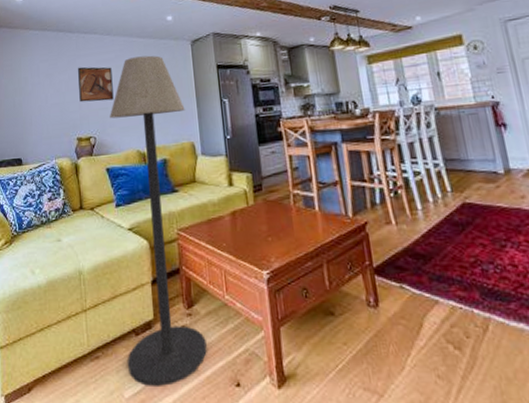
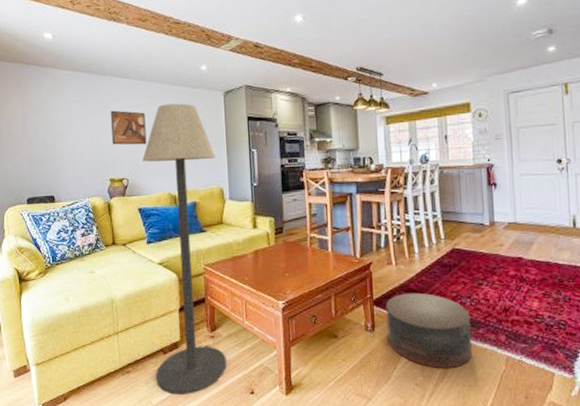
stool: none [389,258,506,355] -> present [386,292,472,368]

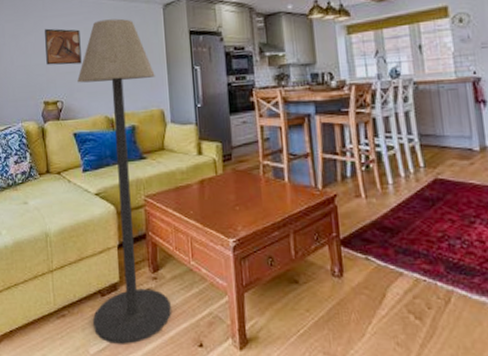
stool: present [386,292,472,368] -> none [355,231,467,325]

